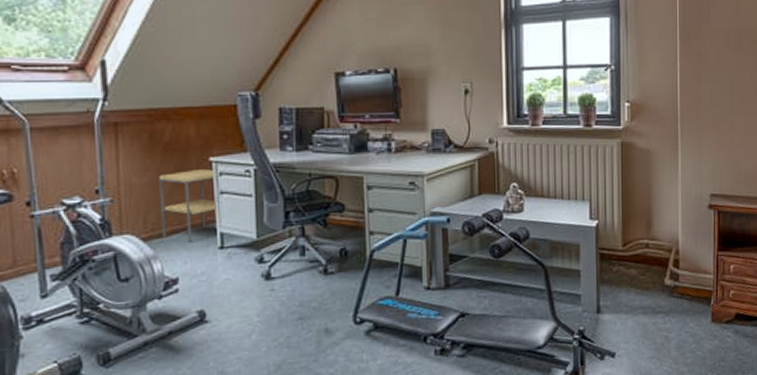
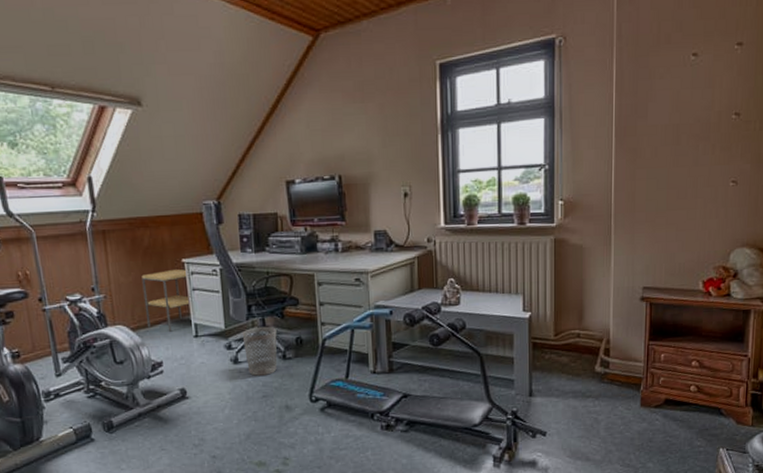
wastebasket: none [276,235,318,294] -> present [242,326,277,376]

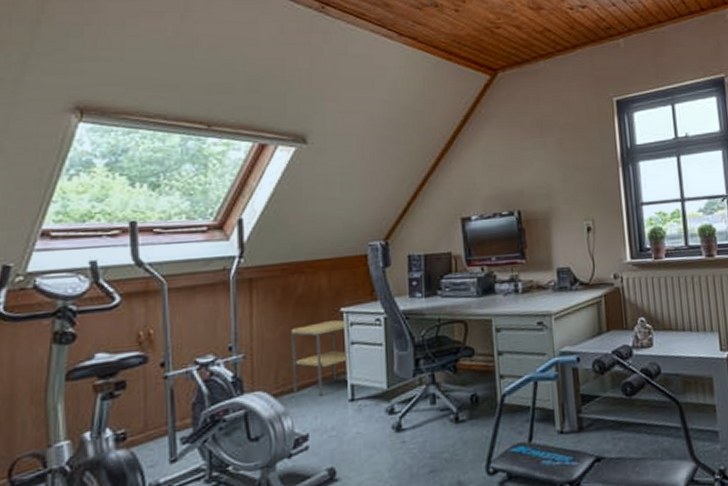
wastebasket: present [242,326,277,376] -> none [407,383,449,446]

